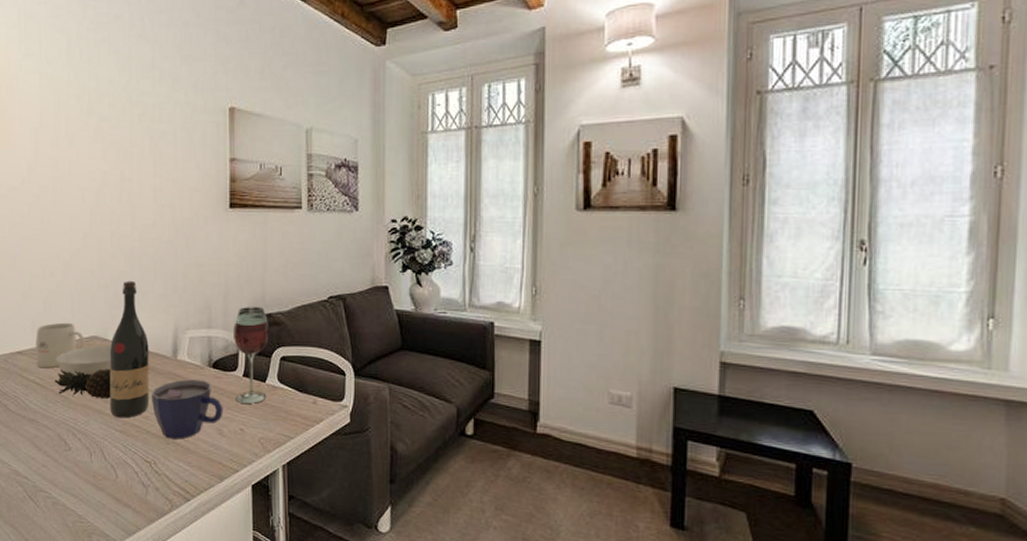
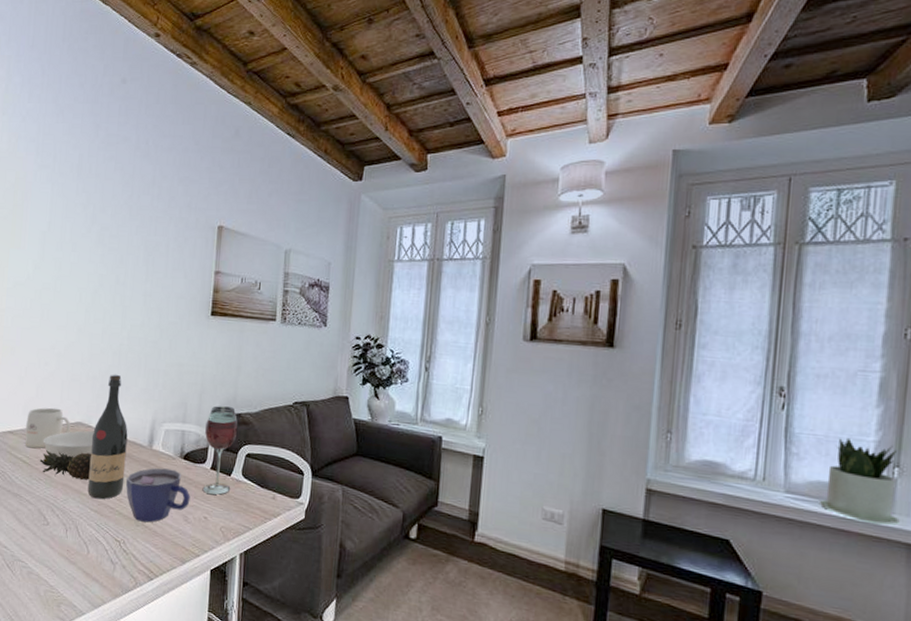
planter: none [908,290,997,381] -> present [818,437,900,525]

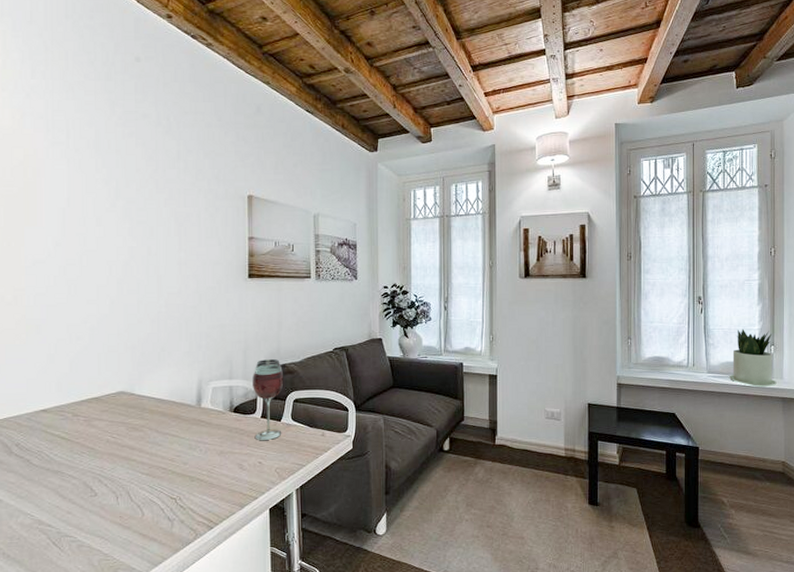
mug: present [25,407,71,449] -> none [61,381,112,424]
fruit: present [40,450,91,481] -> none [81,419,137,447]
bowl: present [43,430,94,457] -> none [82,398,138,428]
wine bottle: present [87,374,128,499] -> none [136,341,175,462]
cup: present [126,467,190,523] -> none [177,423,244,477]

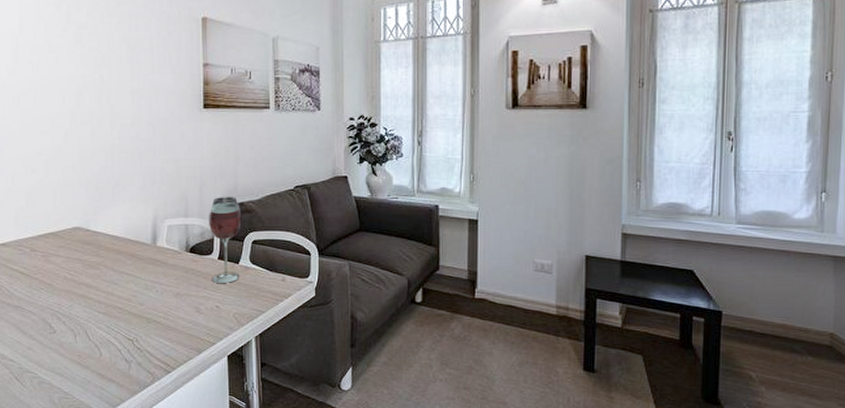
planter: present [728,328,777,387] -> none [763,171,828,242]

